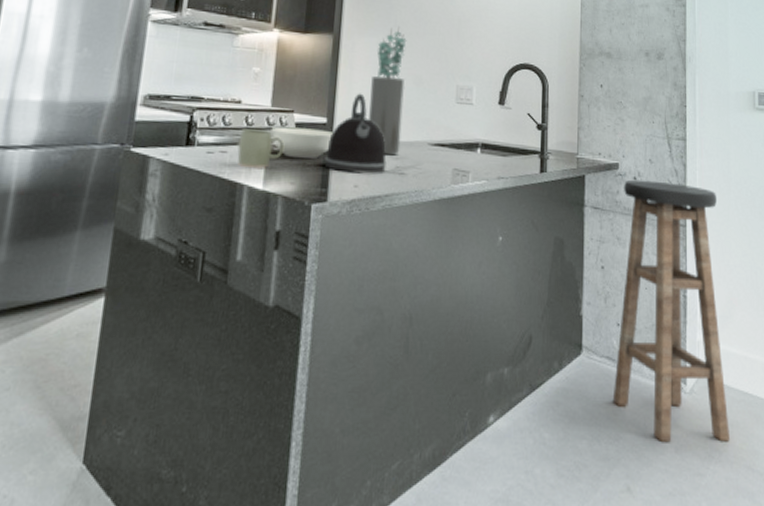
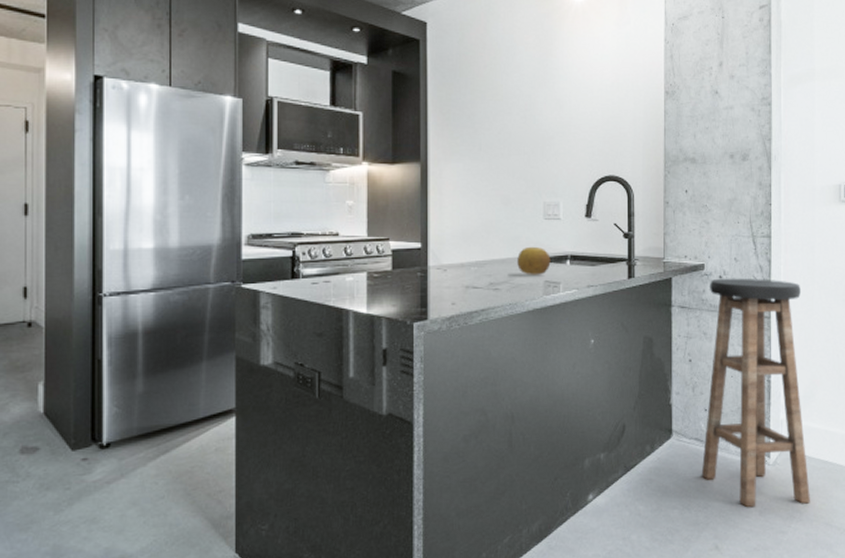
mug: present [237,129,285,168] -> none [340,259,384,294]
bowl: present [270,126,333,159] -> none [369,254,428,283]
kettle: present [324,93,386,174] -> none [422,217,481,292]
vase: present [369,26,407,157] -> none [461,150,494,275]
fruit: none [426,130,461,162] -> present [517,246,551,275]

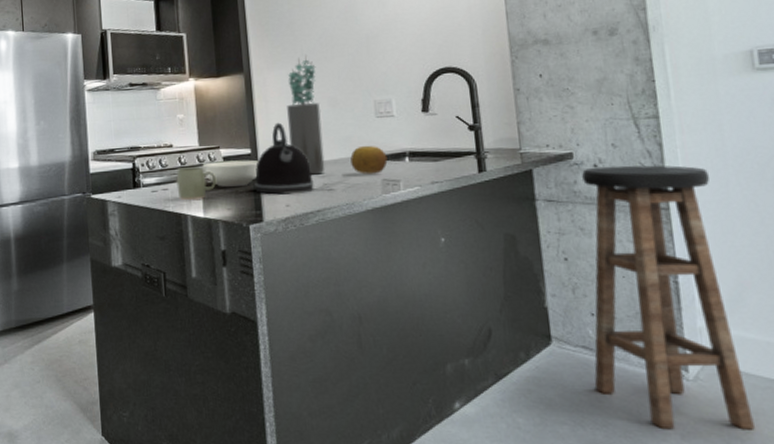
mug: none [340,259,384,294] -> present [176,167,217,200]
bowl: none [369,254,428,283] -> present [202,159,258,188]
kettle: none [422,217,481,292] -> present [254,122,314,195]
vase: none [461,150,494,275] -> present [287,55,325,176]

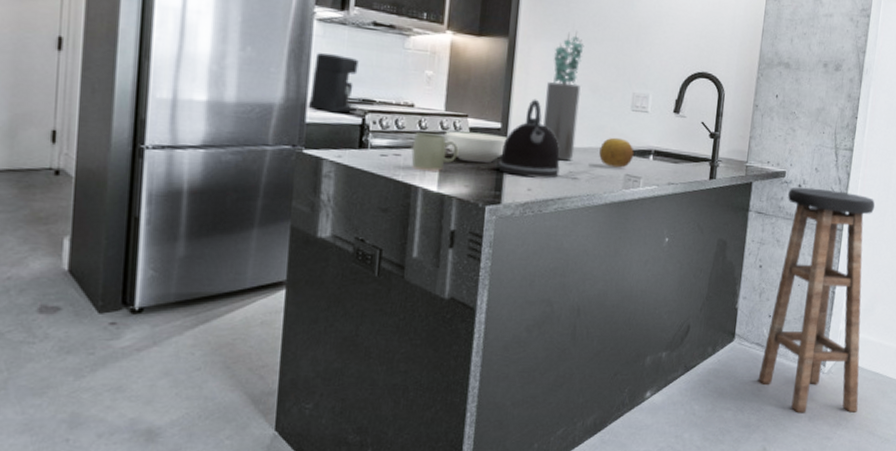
coffee maker: none [90,115,128,162] -> present [308,53,359,114]

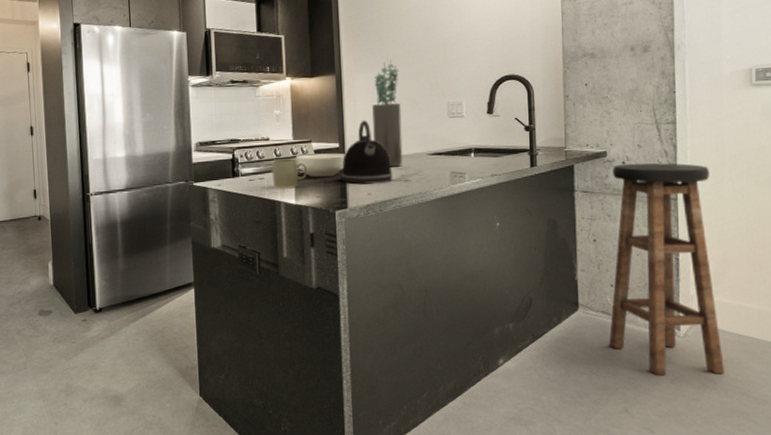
coffee maker: present [308,53,359,114] -> none [192,109,228,153]
fruit: present [599,137,634,168] -> none [425,142,456,168]

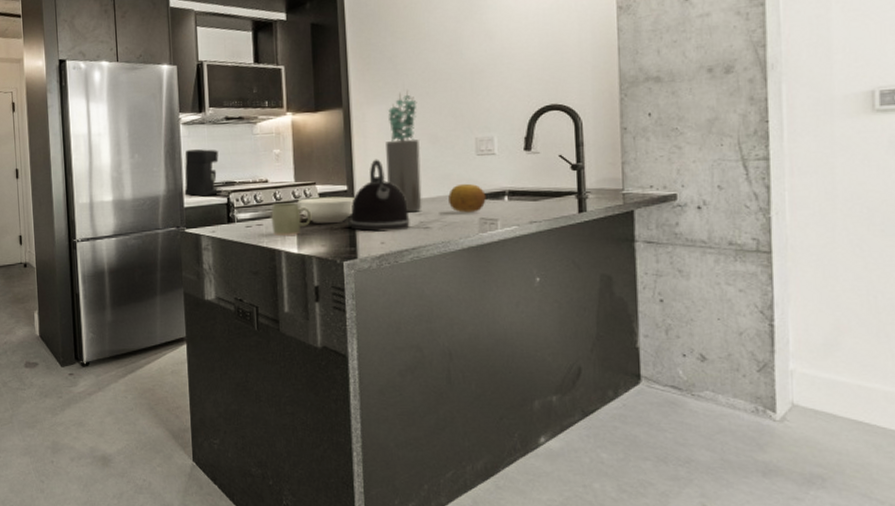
coffee maker: none [192,109,228,153] -> present [184,149,223,197]
fruit: none [425,142,456,168] -> present [448,183,486,213]
bar stool: present [609,163,724,375] -> none [680,208,837,469]

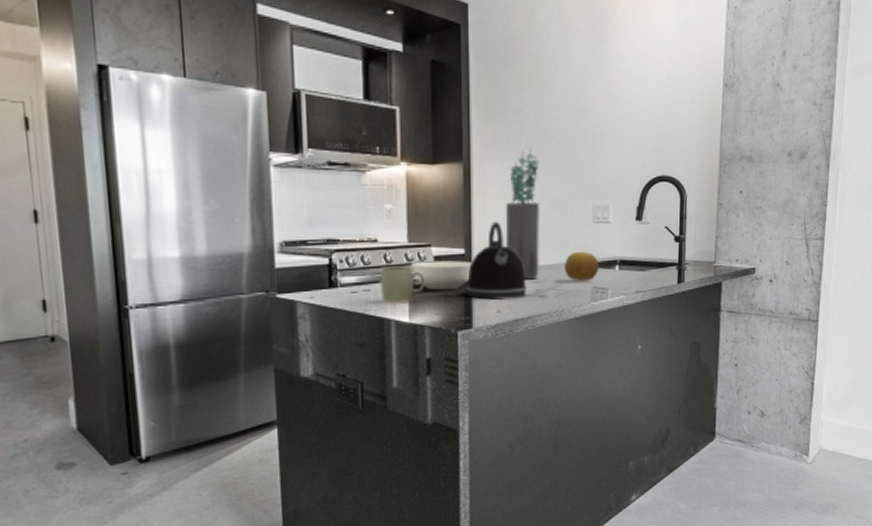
coffee maker: present [184,149,223,197] -> none [275,199,324,256]

